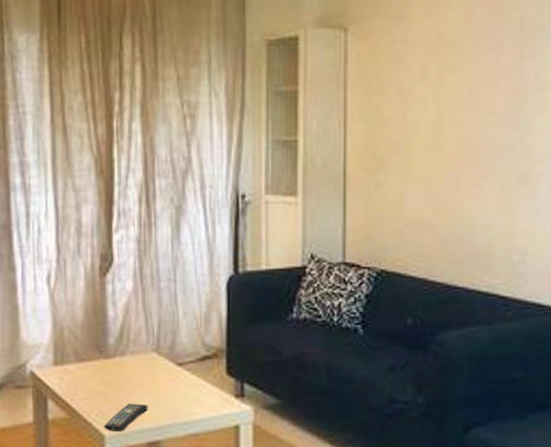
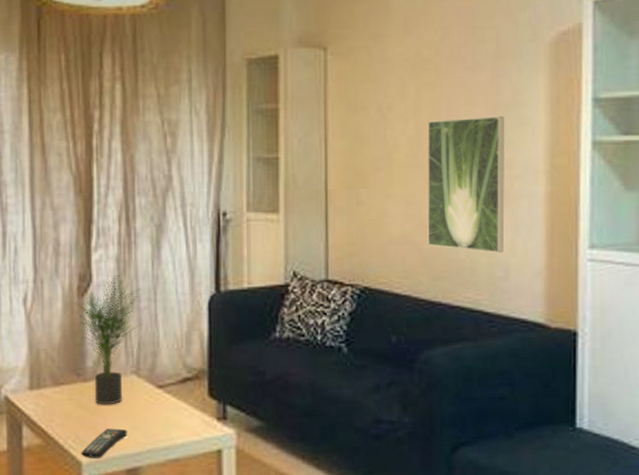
potted plant: none [96,254,163,381] -> present [74,273,143,405]
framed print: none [445,99,526,237] -> present [427,116,505,253]

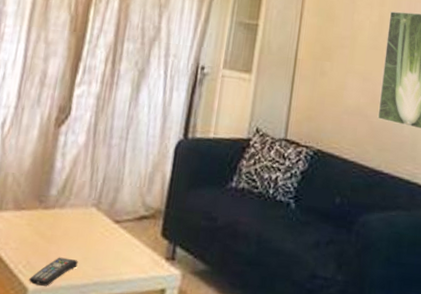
potted plant: present [74,273,143,405] -> none [49,110,115,235]

